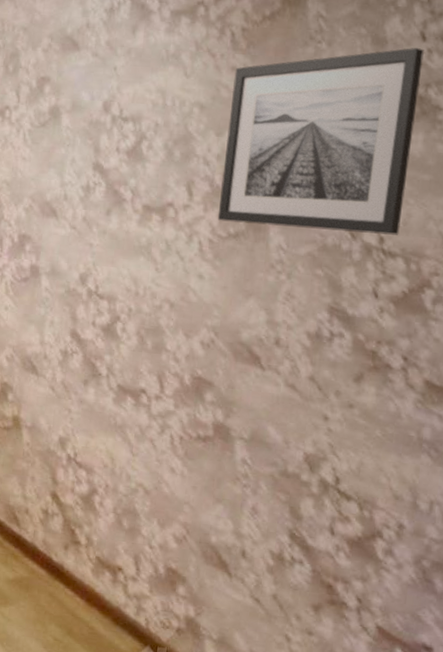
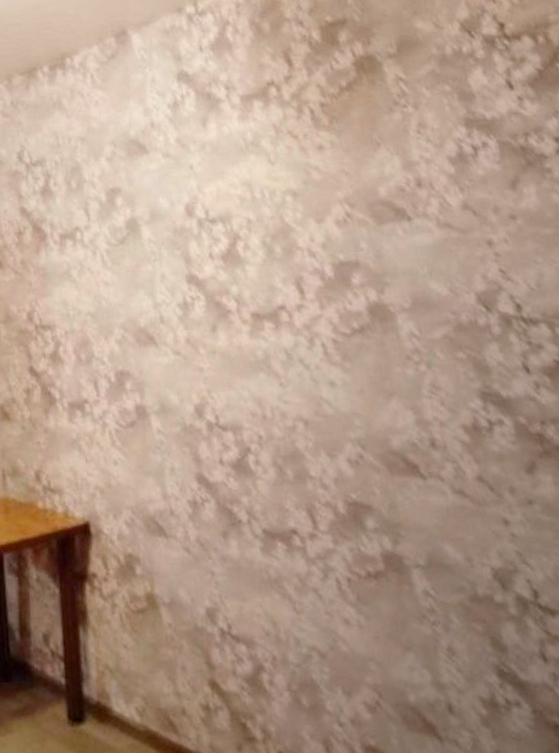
wall art: present [217,47,424,235] -> none [322,96,535,317]

